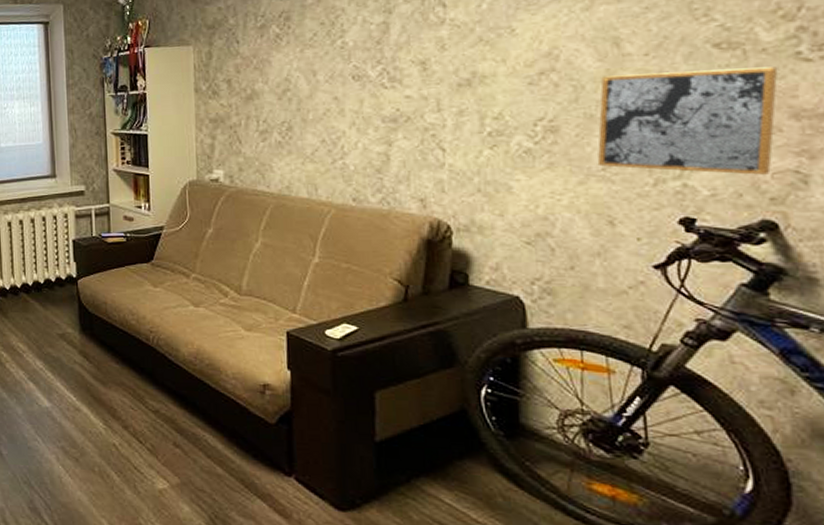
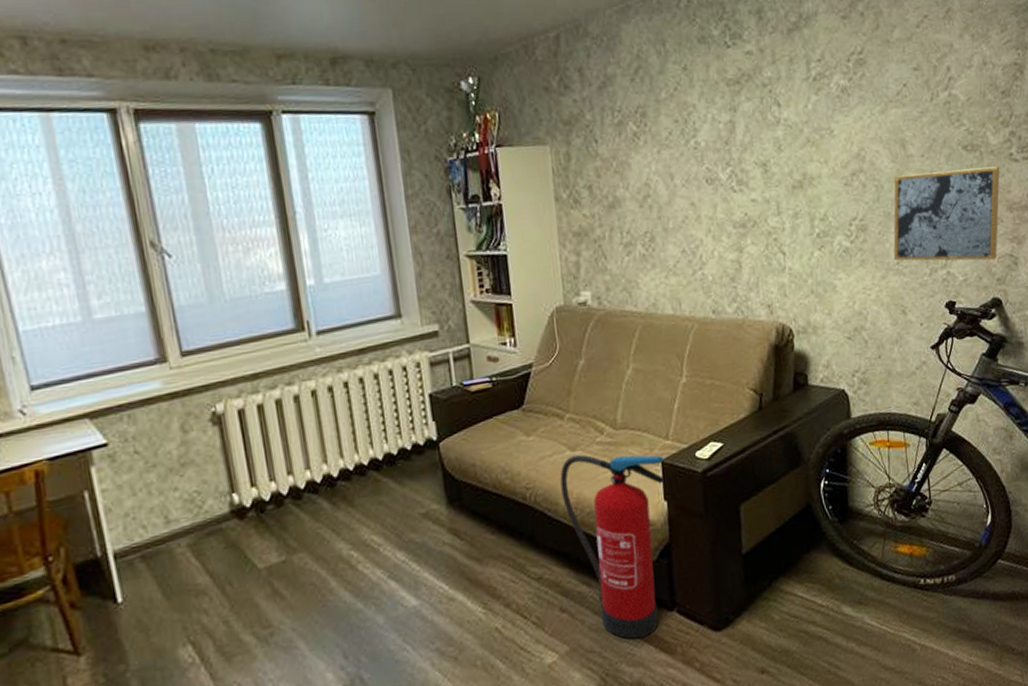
fire extinguisher: none [182,312,290,493] -> present [560,454,665,640]

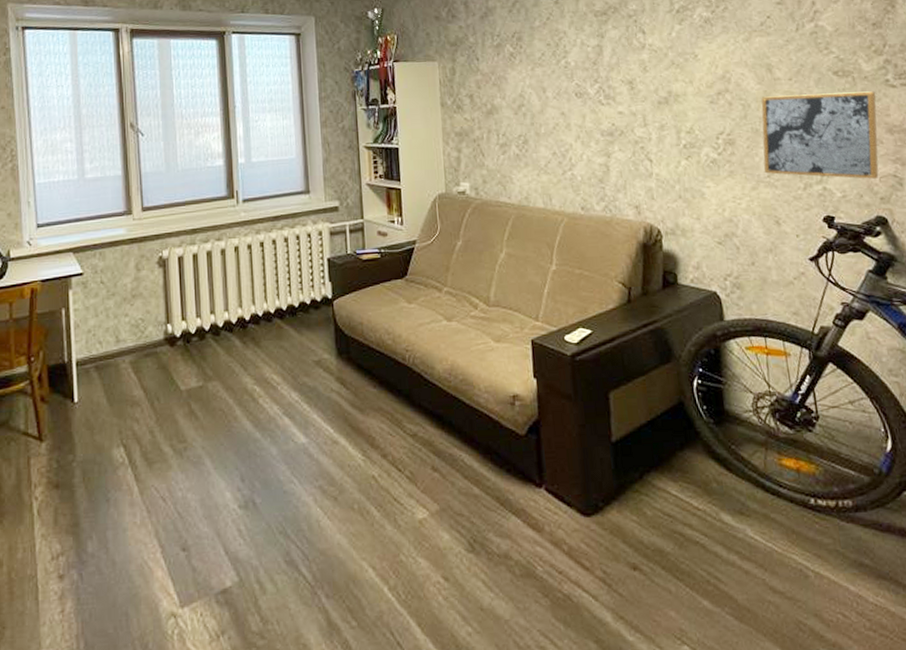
fire extinguisher: present [560,454,665,640] -> none [436,326,534,510]

